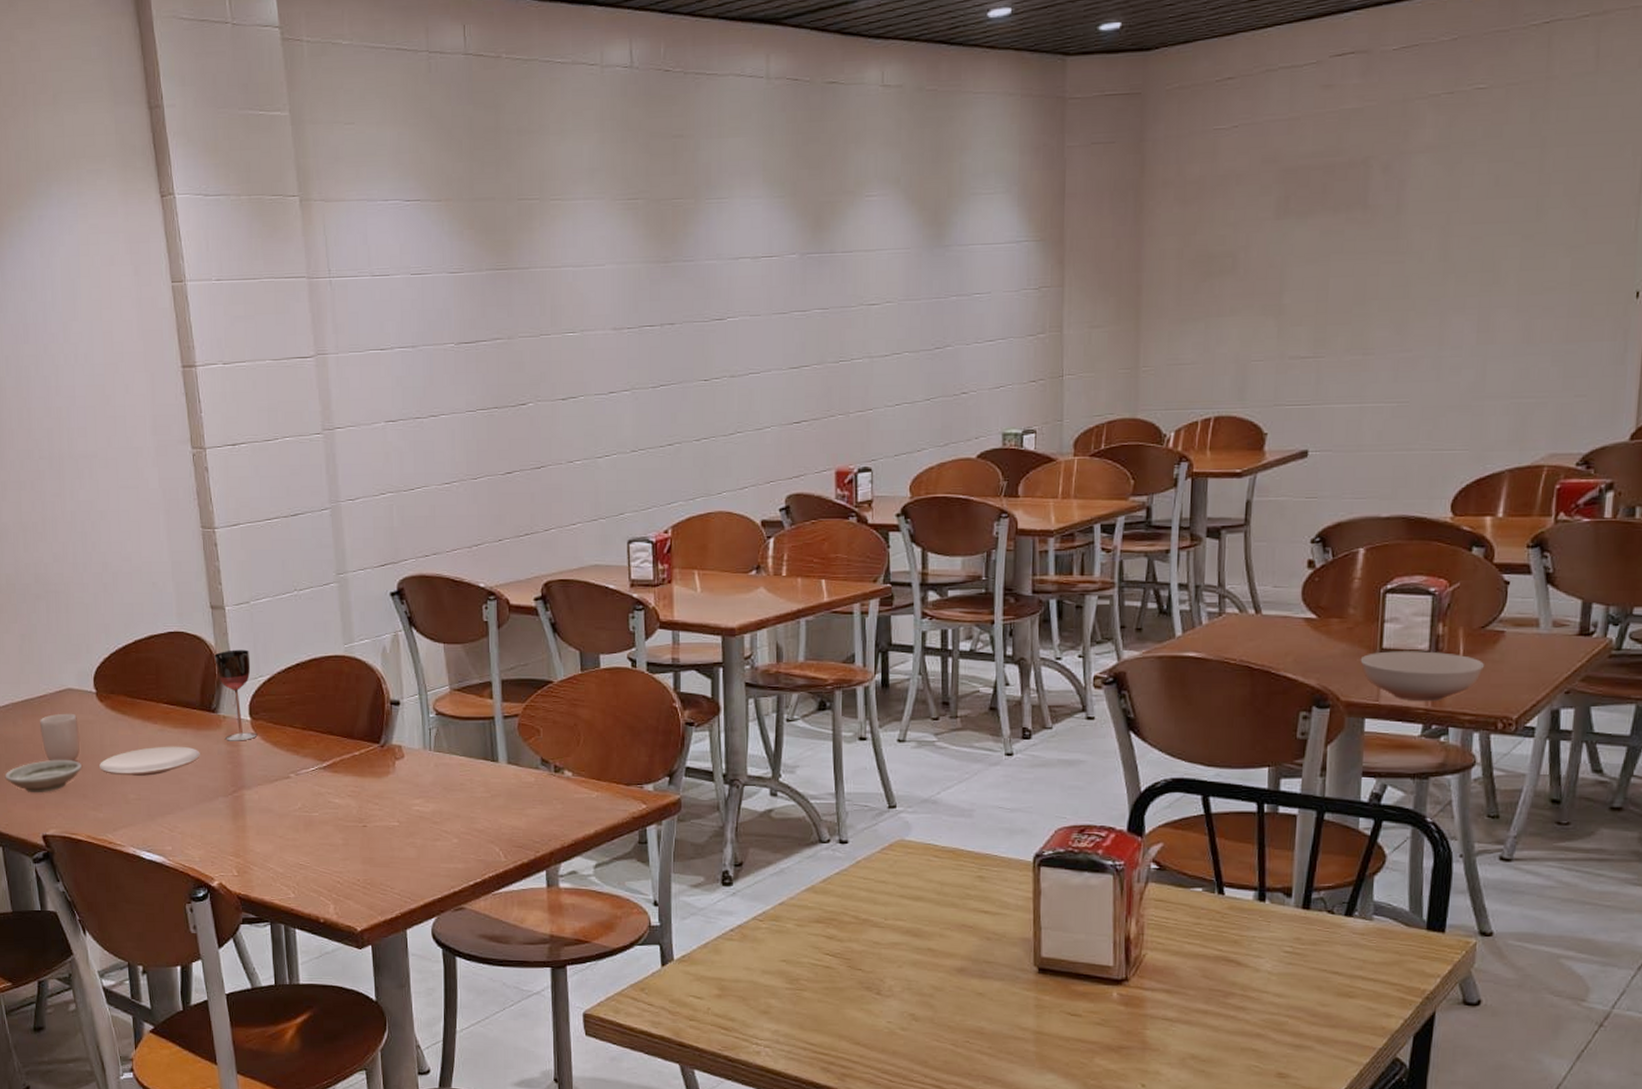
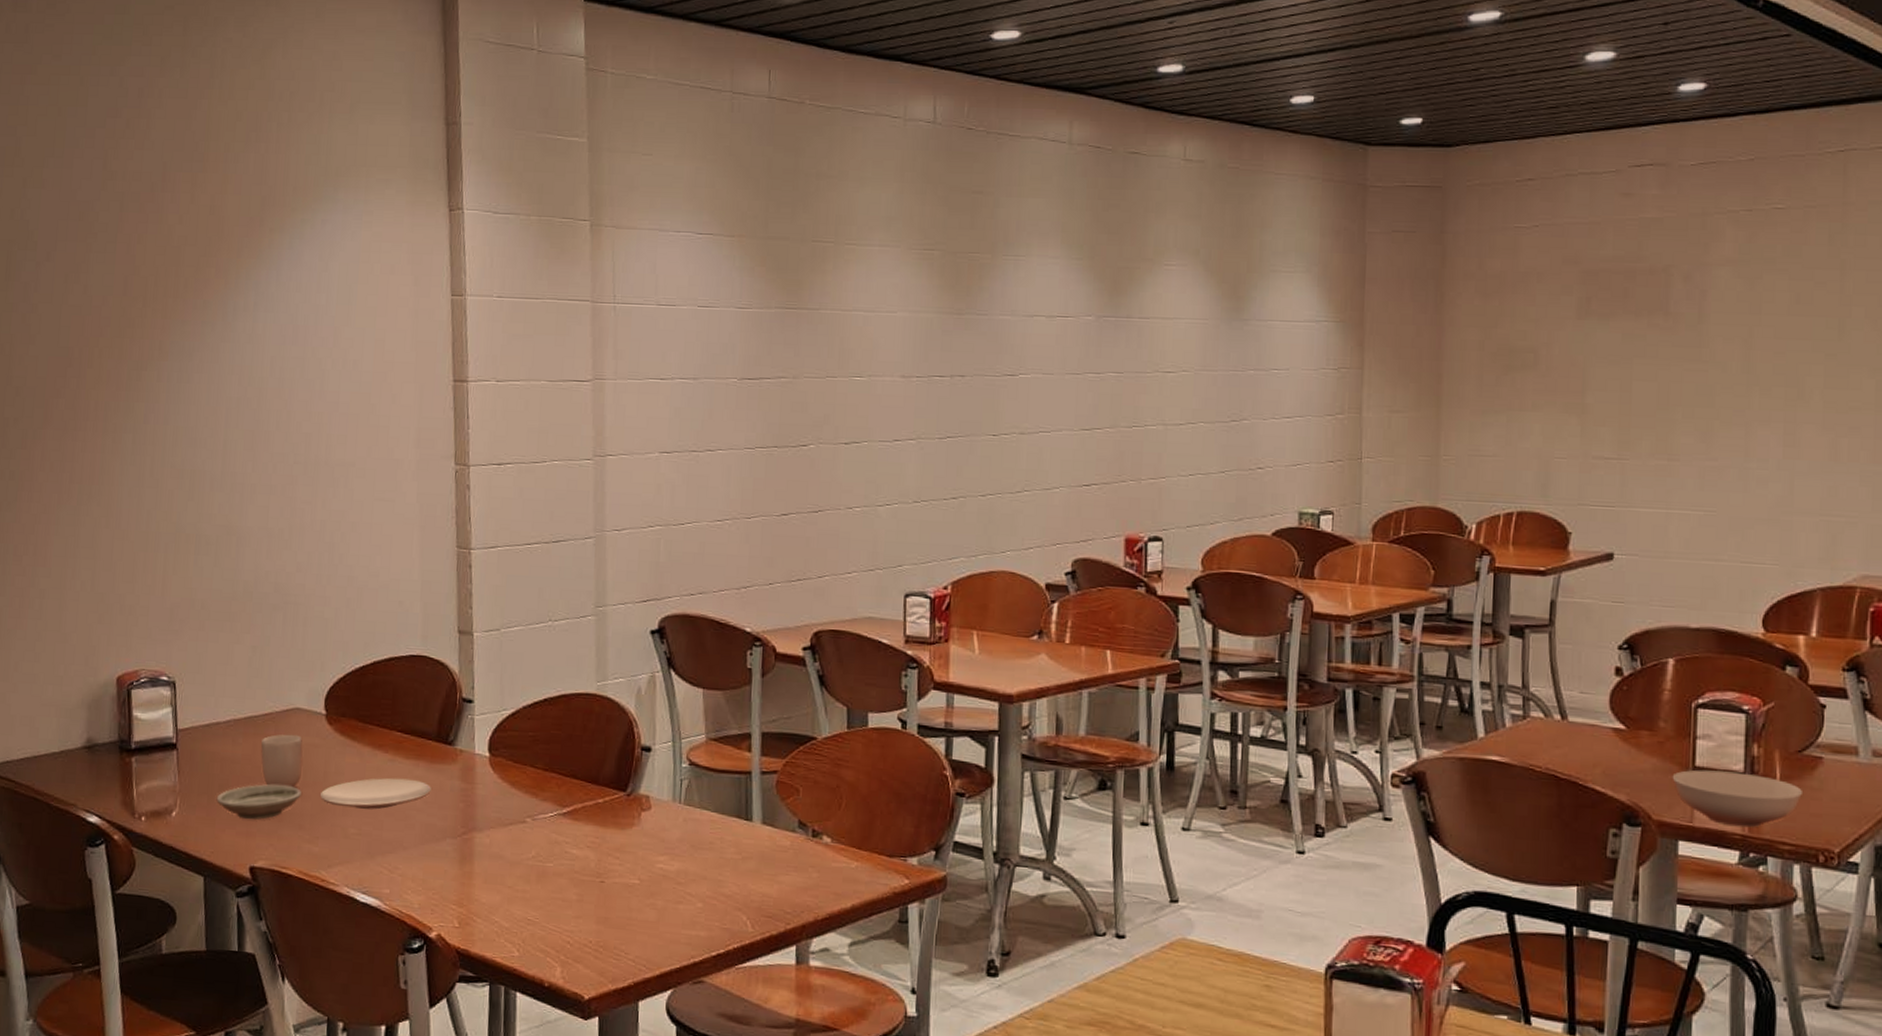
wineglass: present [214,649,258,741] -> none [456,679,496,779]

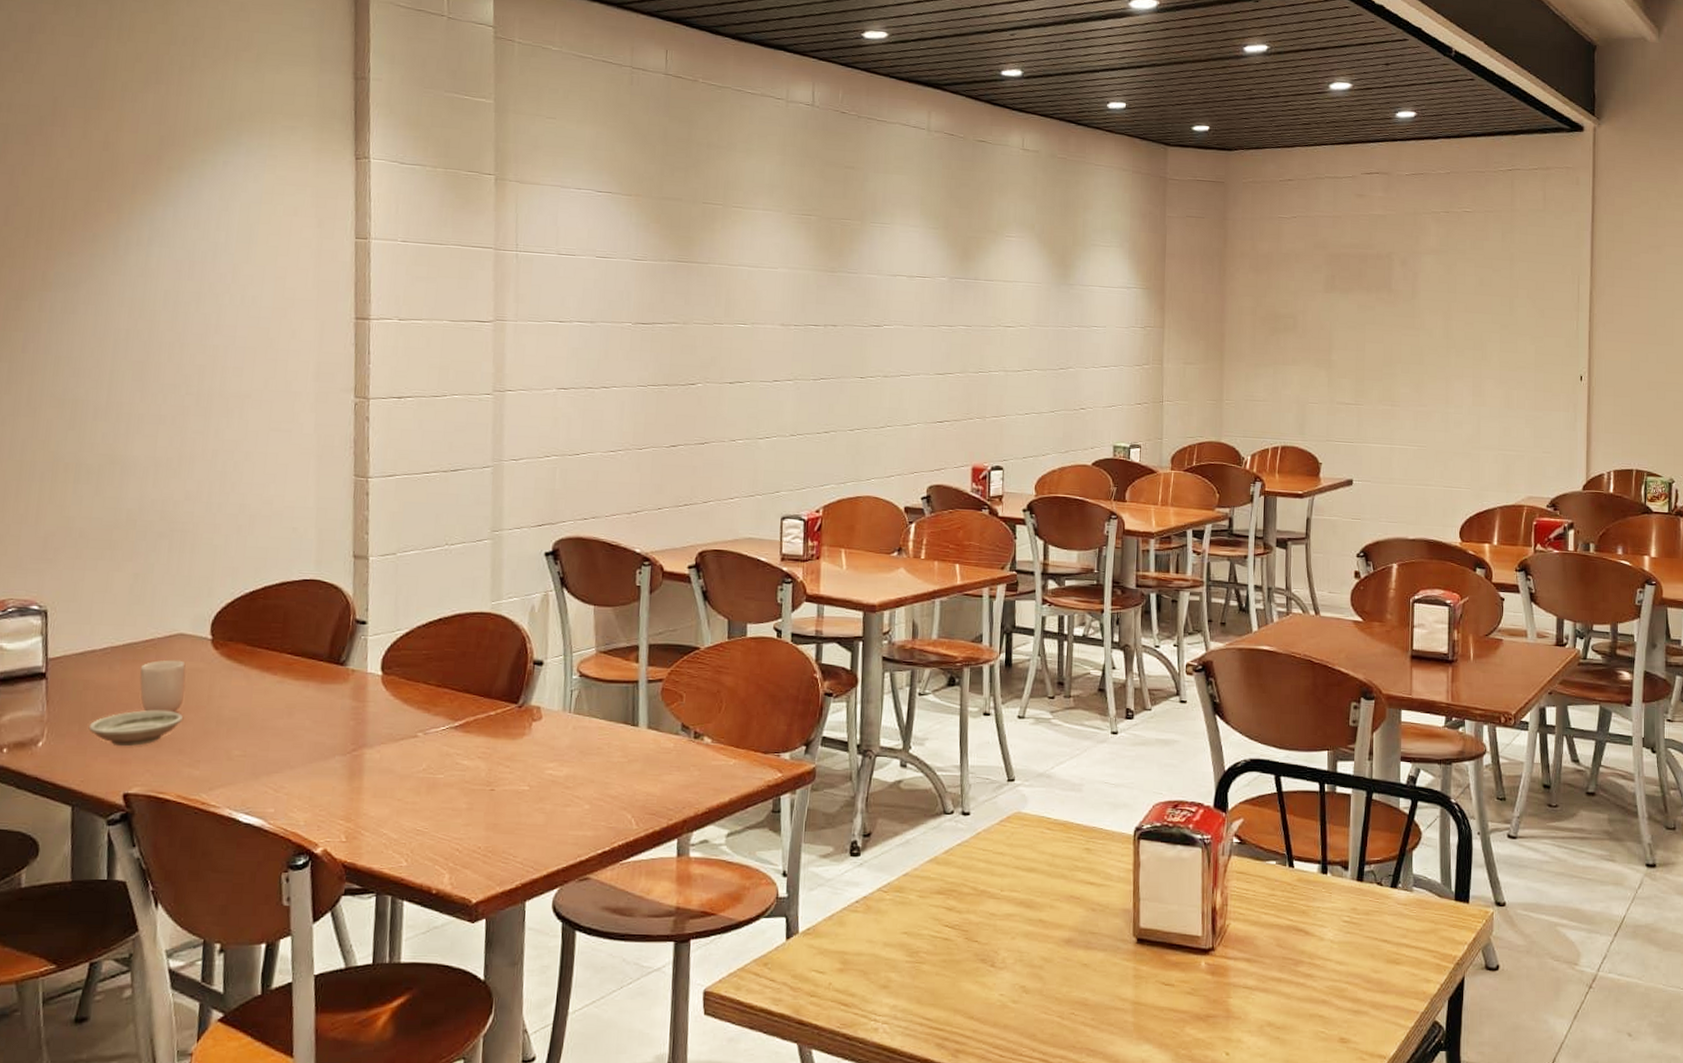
plate: present [319,778,431,810] -> none [202,699,321,731]
bowl: present [1672,769,1804,828] -> none [1396,652,1490,697]

